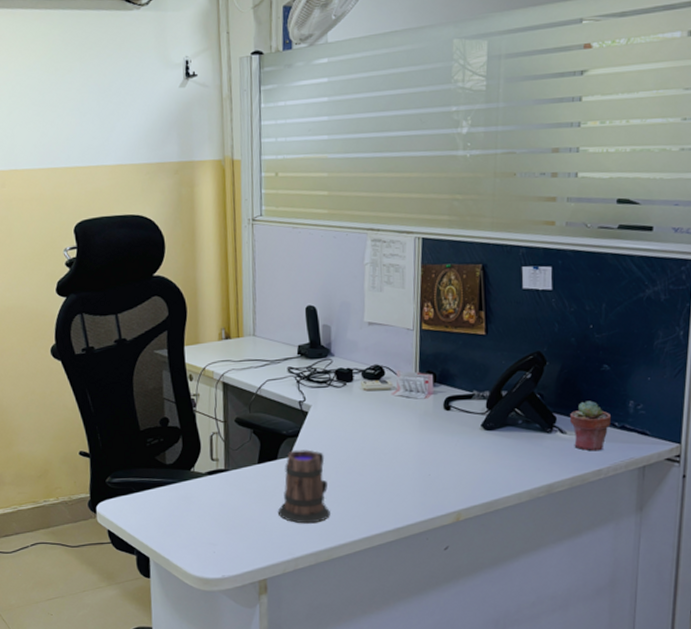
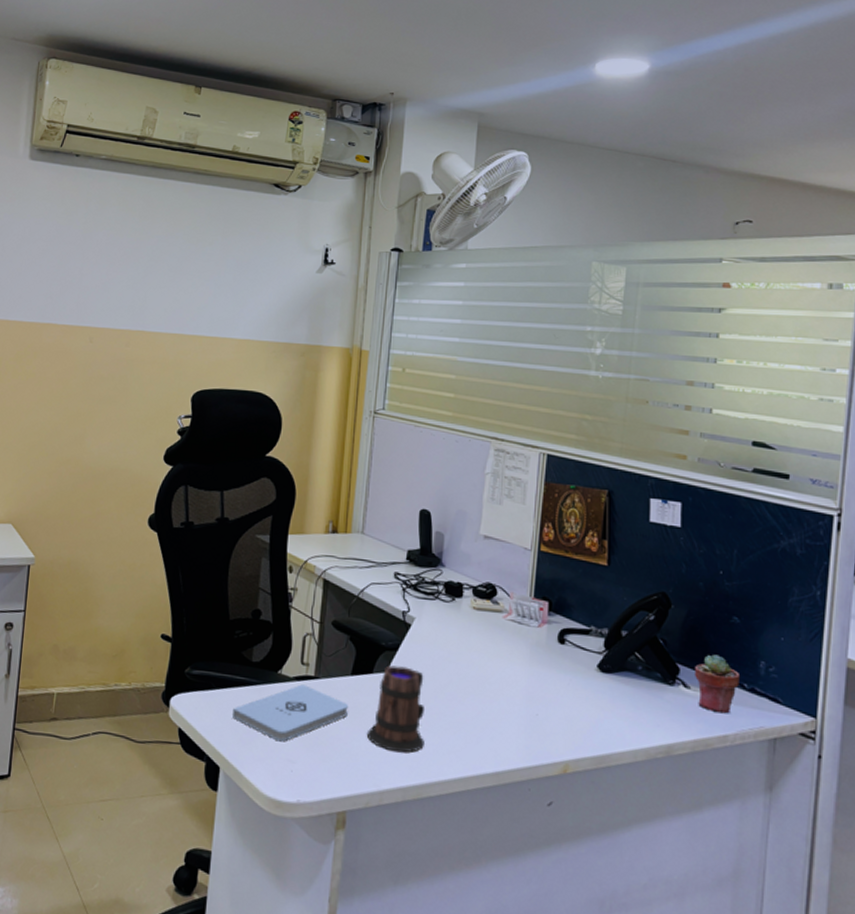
notepad: none [154,478,259,529] -> present [233,684,349,742]

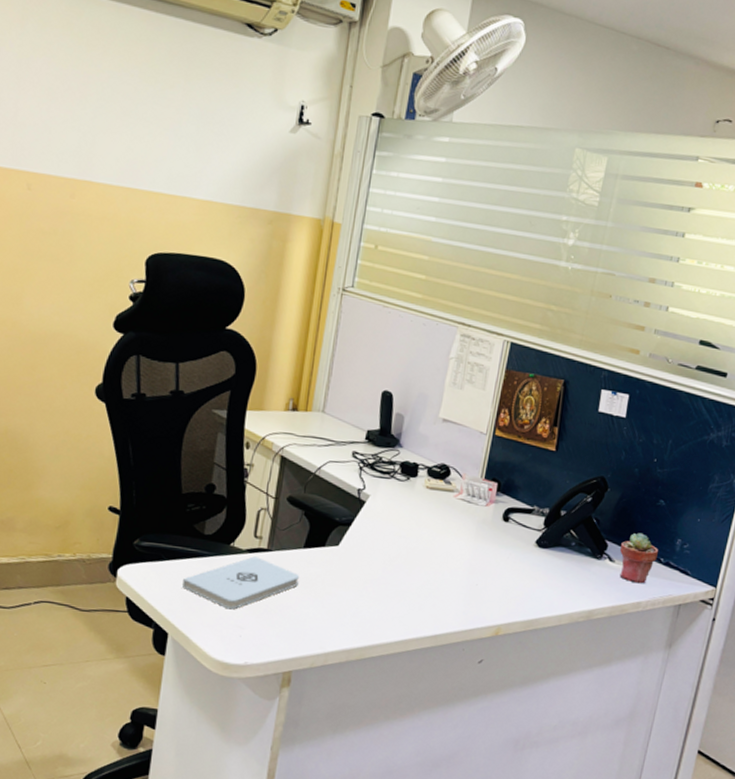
mug: present [366,665,424,753] -> none [315,539,375,619]

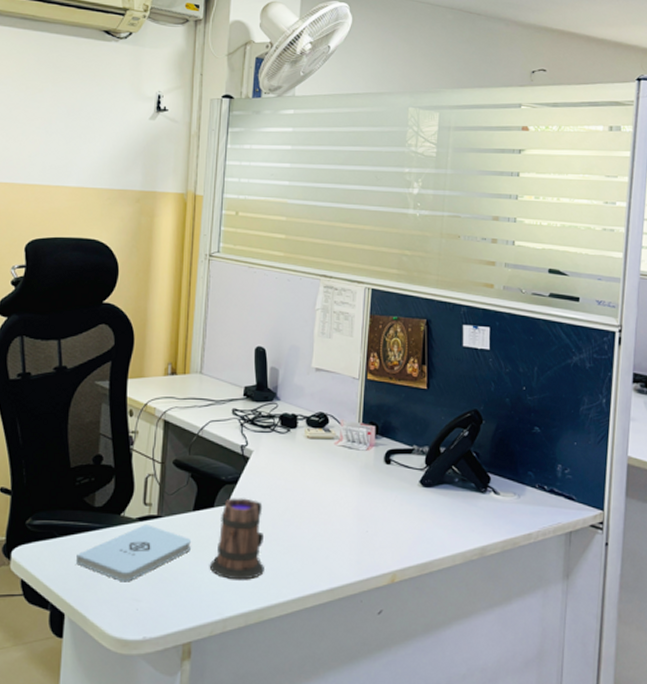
mug: none [315,539,375,619] -> present [209,498,264,580]
potted succulent: present [619,533,658,584] -> none [502,462,541,514]

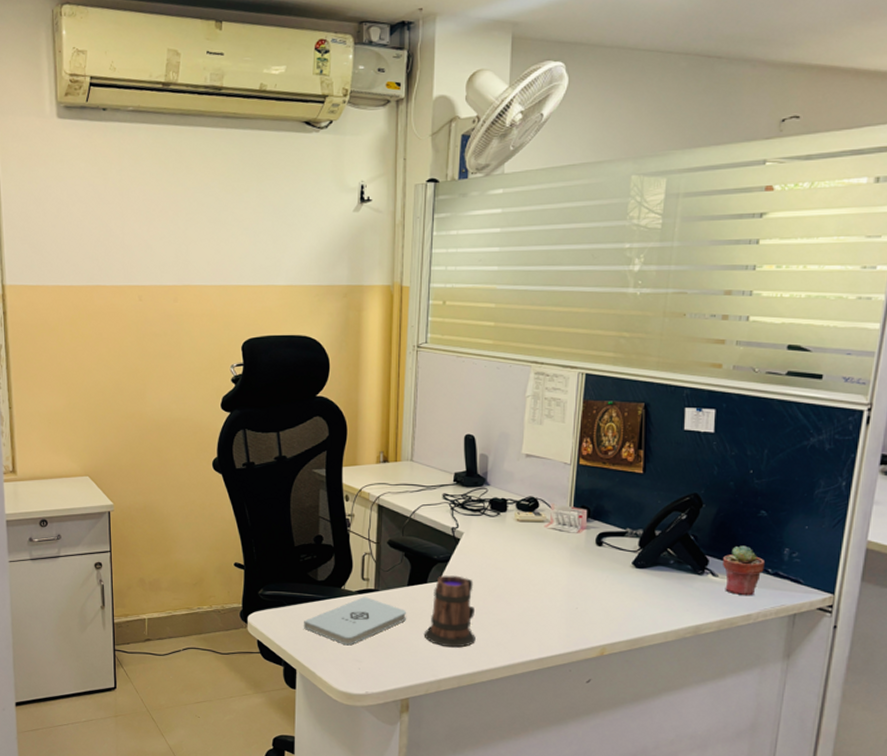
potted succulent: none [502,462,541,514] -> present [722,545,764,596]

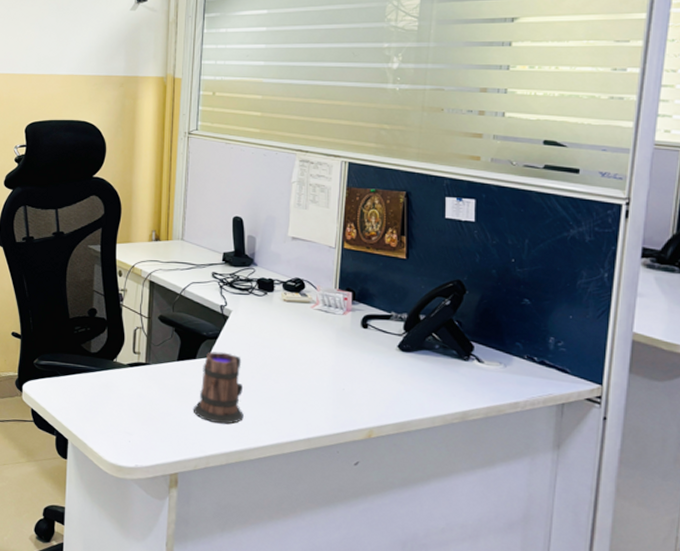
notepad: present [304,597,407,646] -> none [77,370,177,418]
potted succulent: present [722,545,764,596] -> none [487,333,530,384]

